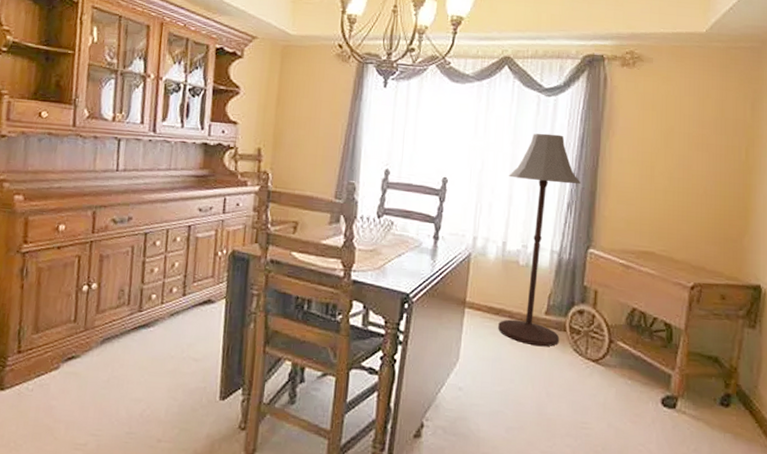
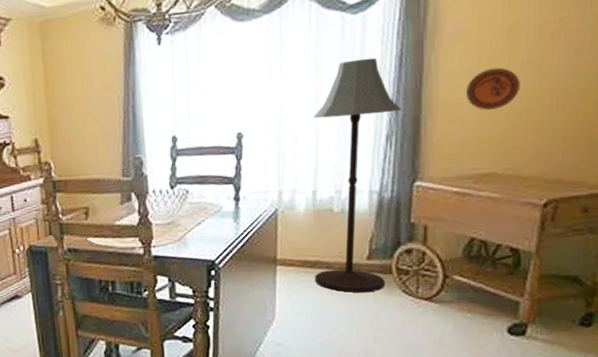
decorative plate: none [631,162,673,198] -> present [465,67,520,110]

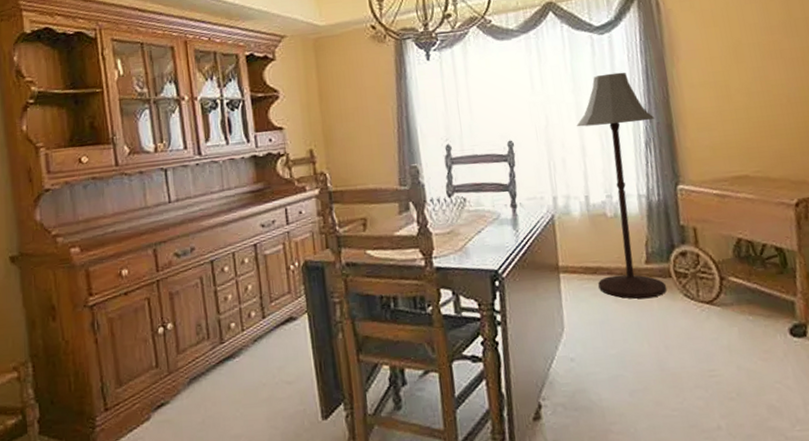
decorative plate: present [465,67,520,110] -> none [707,80,753,118]

